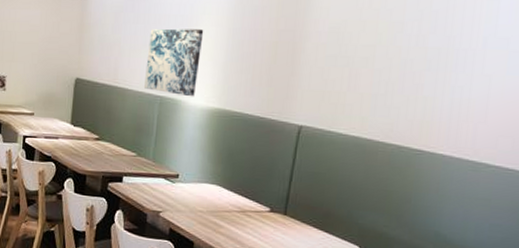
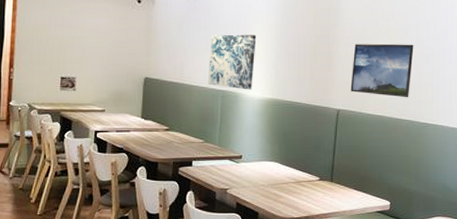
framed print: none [318,41,412,115] -> present [350,43,414,98]

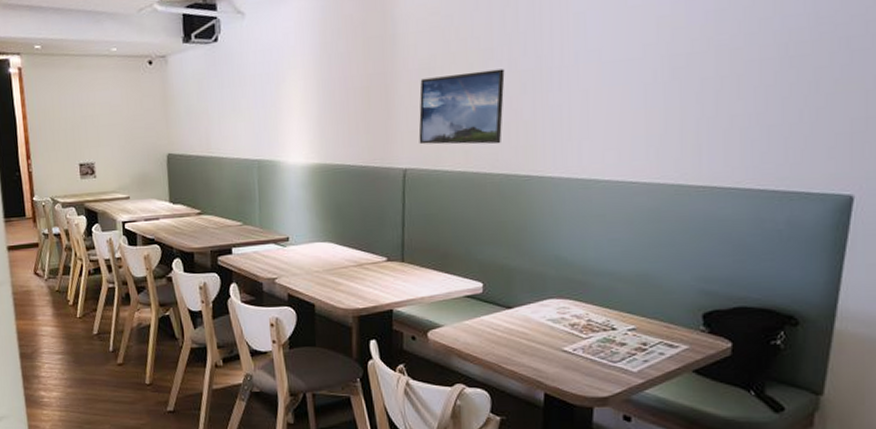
wall art: present [207,34,257,90] -> none [237,85,293,157]

